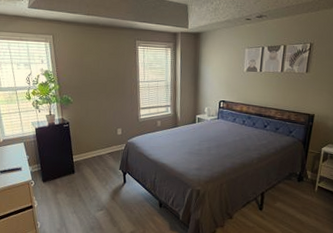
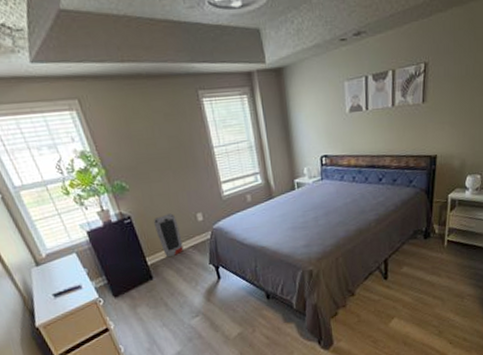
air purifier: none [84,125,103,159] -> present [153,213,184,258]

